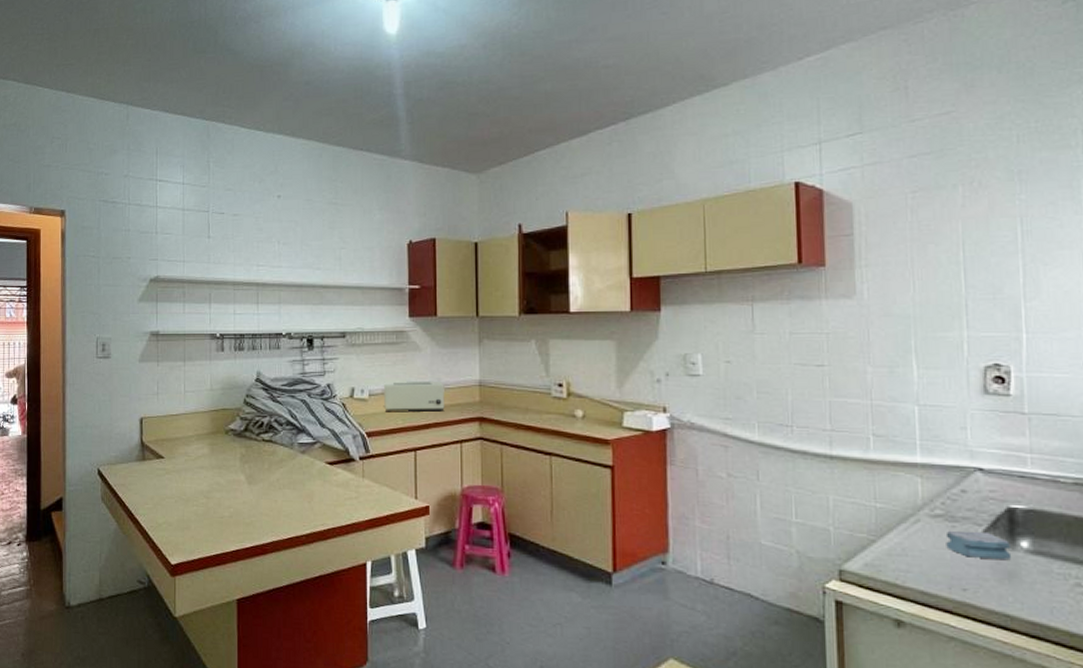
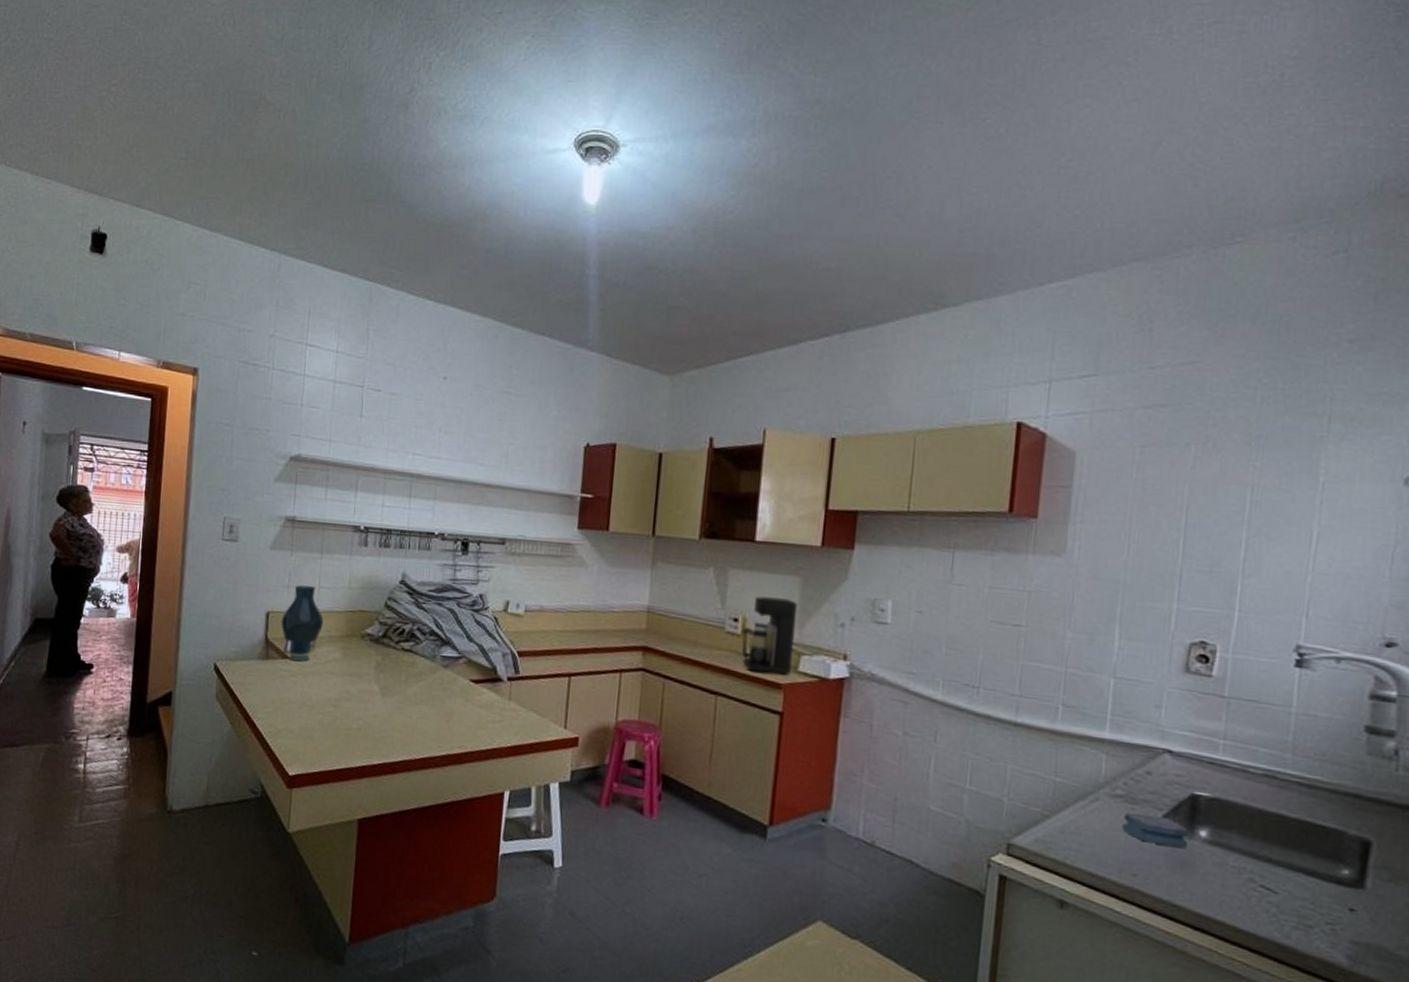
vase: none [153,392,191,460] -> present [280,585,324,662]
toaster: present [383,380,446,412] -> none [539,597,610,637]
coffee maker: none [568,362,617,432] -> present [741,596,798,676]

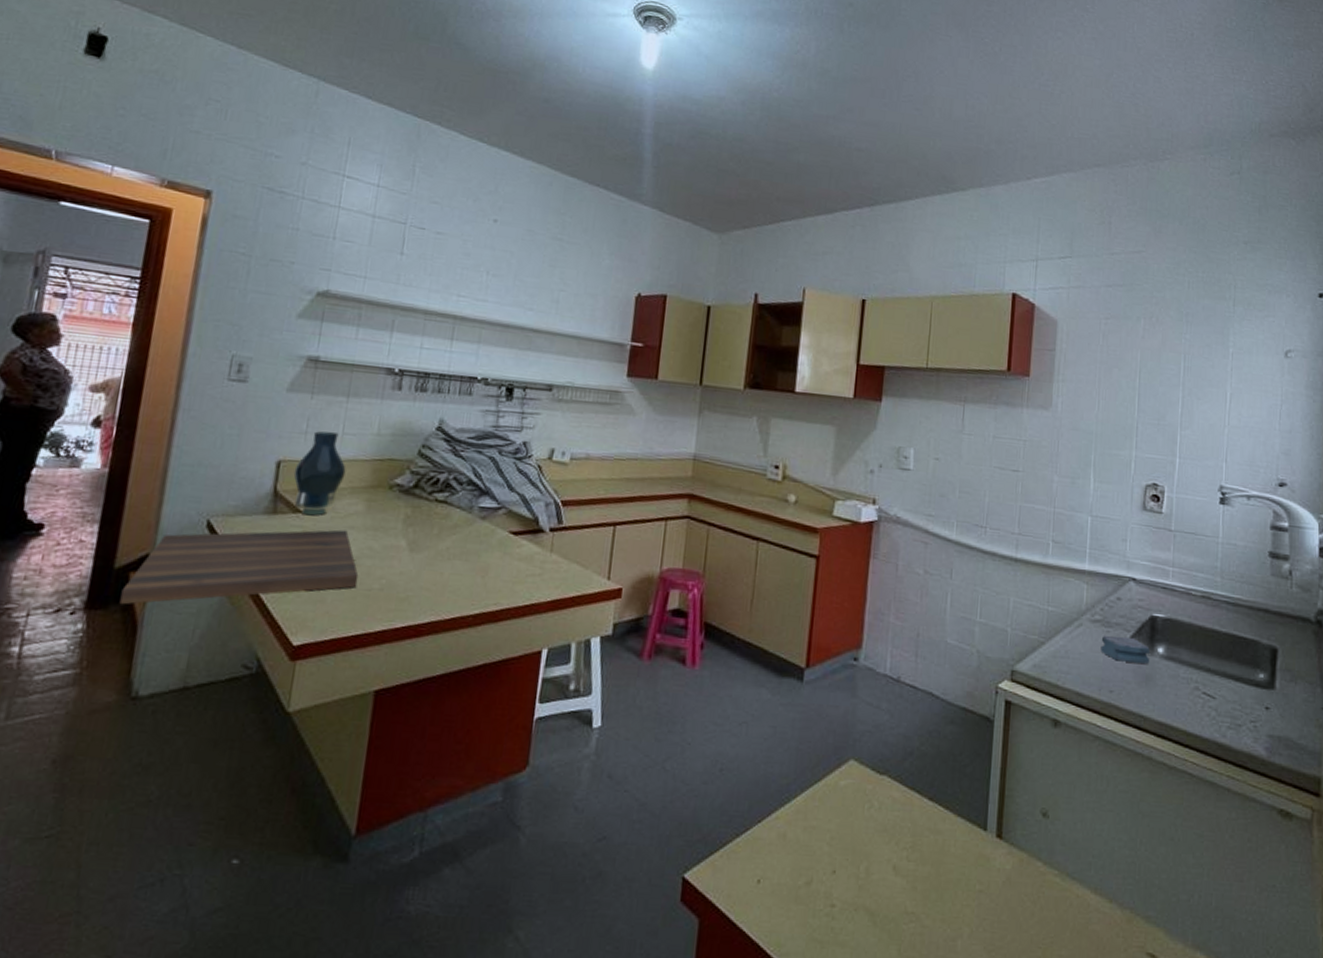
cutting board: none [152,674,340,734] -> present [119,529,359,605]
coffee maker: present [741,596,798,676] -> none [782,444,833,520]

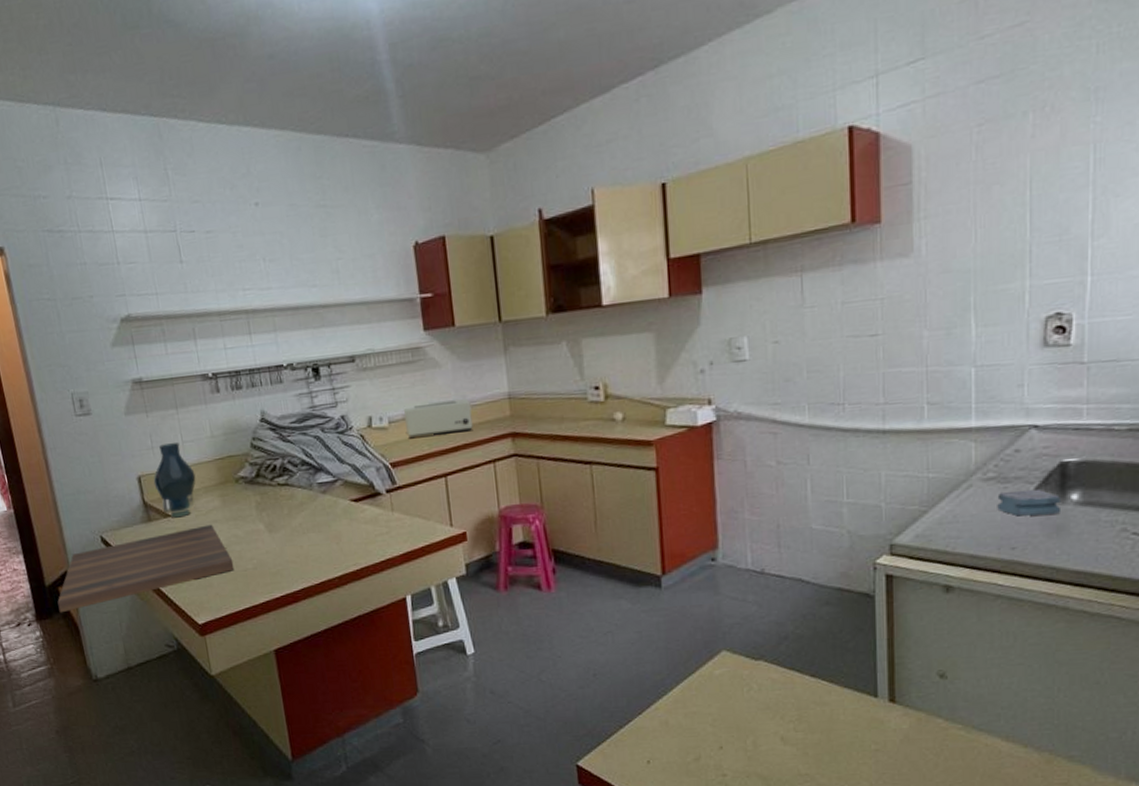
toaster: none [584,445,657,485] -> present [402,398,473,439]

